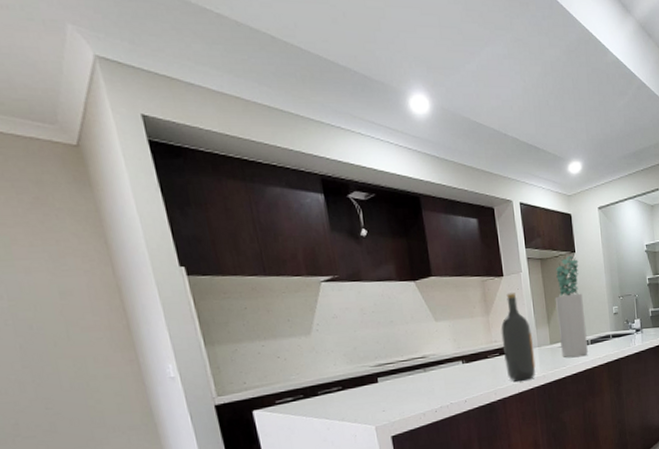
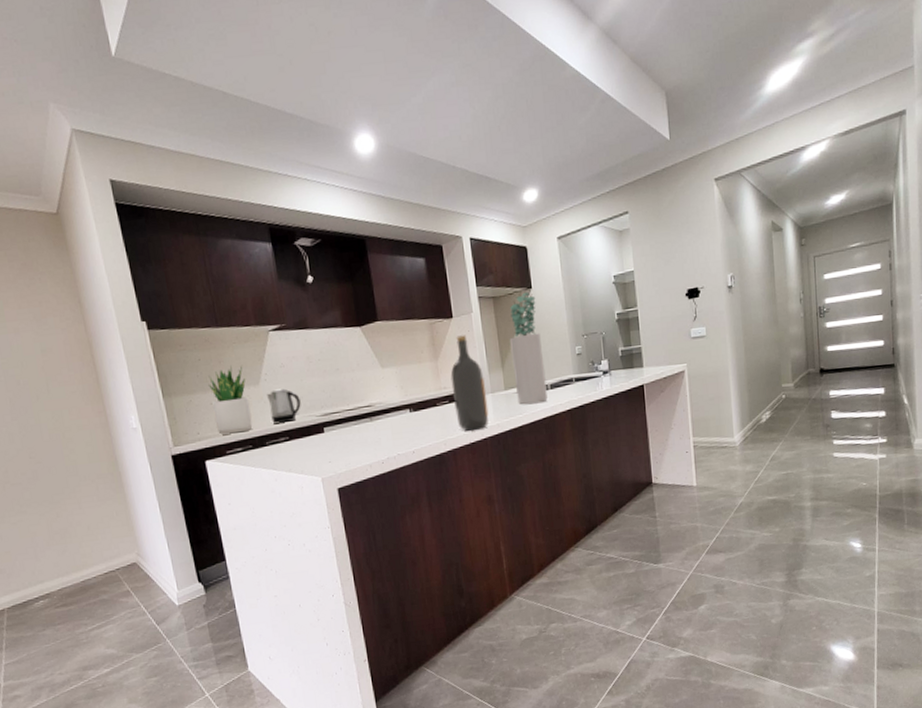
planter: none [256,315,304,385] -> present [208,366,253,435]
kettle: none [319,339,355,374] -> present [267,388,301,424]

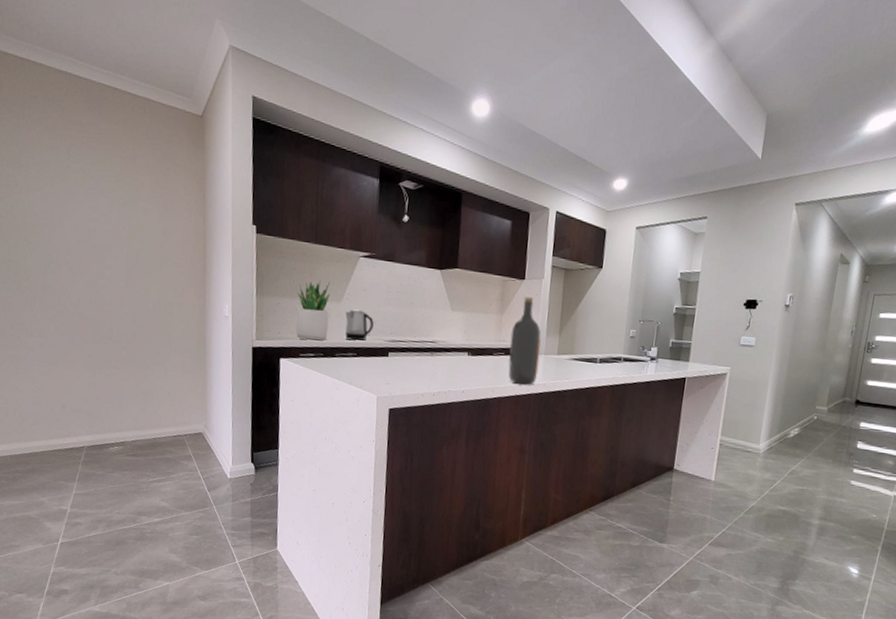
vase: present [509,290,548,405] -> none [567,268,604,374]

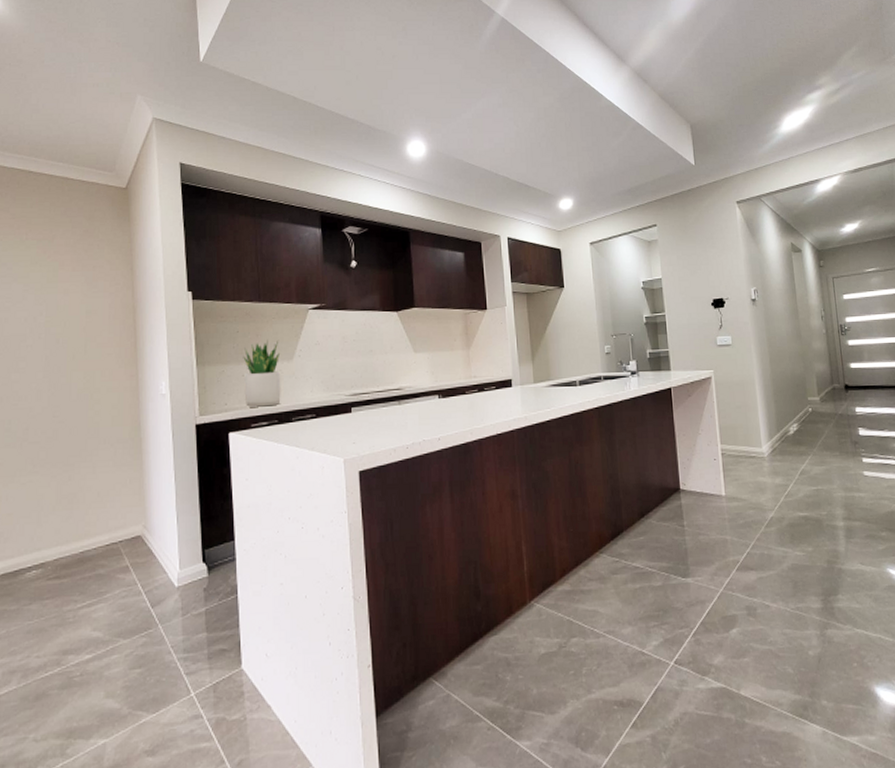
kettle: present [345,309,374,341] -> none [299,366,331,401]
wine bottle: present [508,297,541,385] -> none [481,327,517,421]

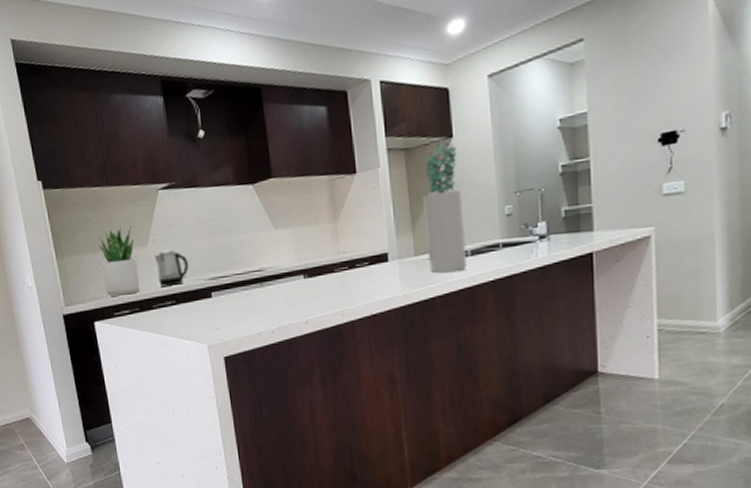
kettle: none [299,366,331,401] -> present [155,250,189,287]
vase: none [540,289,576,400] -> present [422,140,467,274]

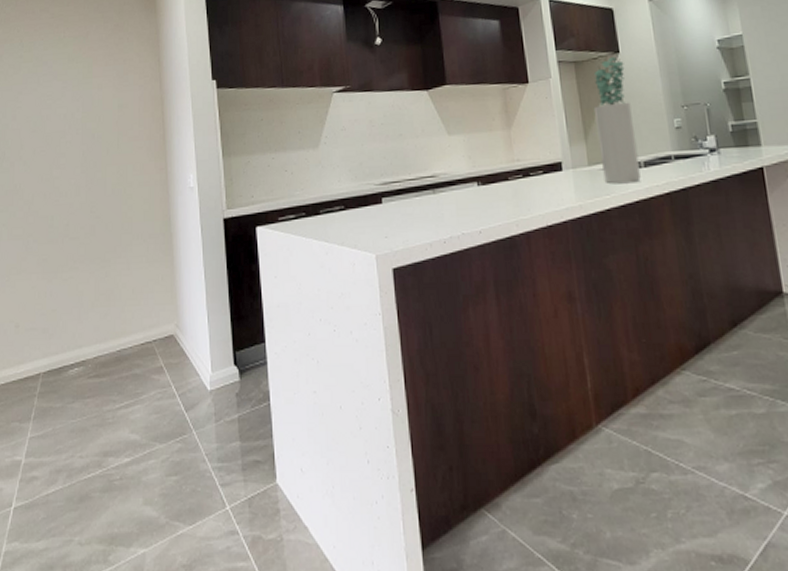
planter: present [98,226,140,296] -> none [268,127,308,199]
kettle: present [155,250,189,287] -> none [325,153,360,191]

